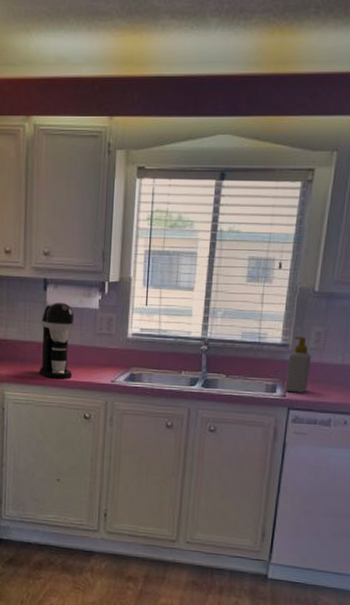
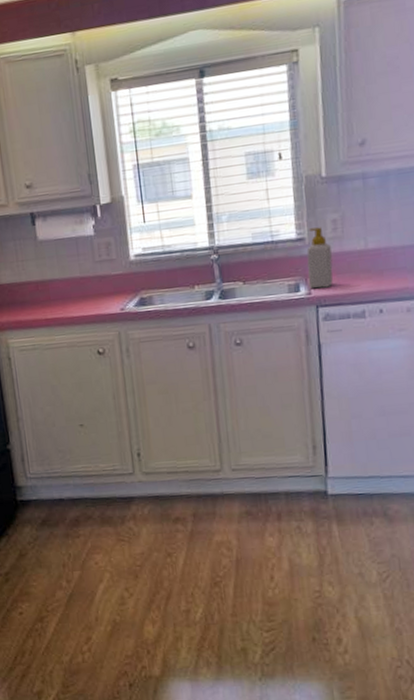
coffee maker: present [39,303,75,379] -> none [35,235,77,318]

